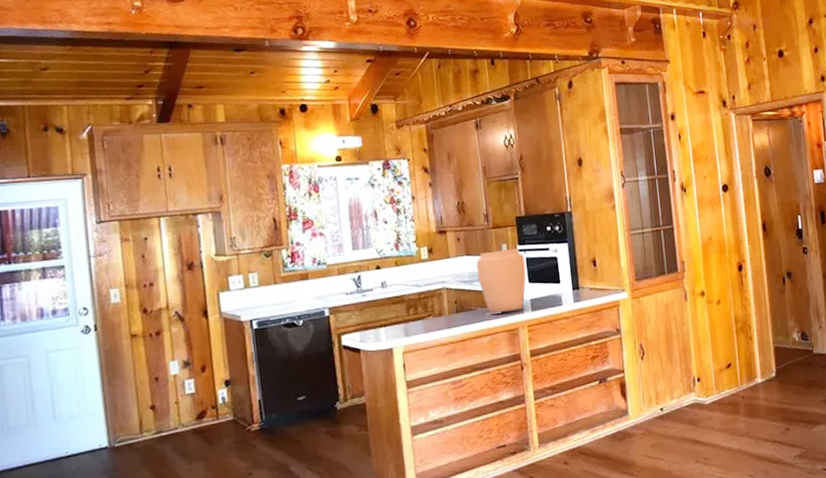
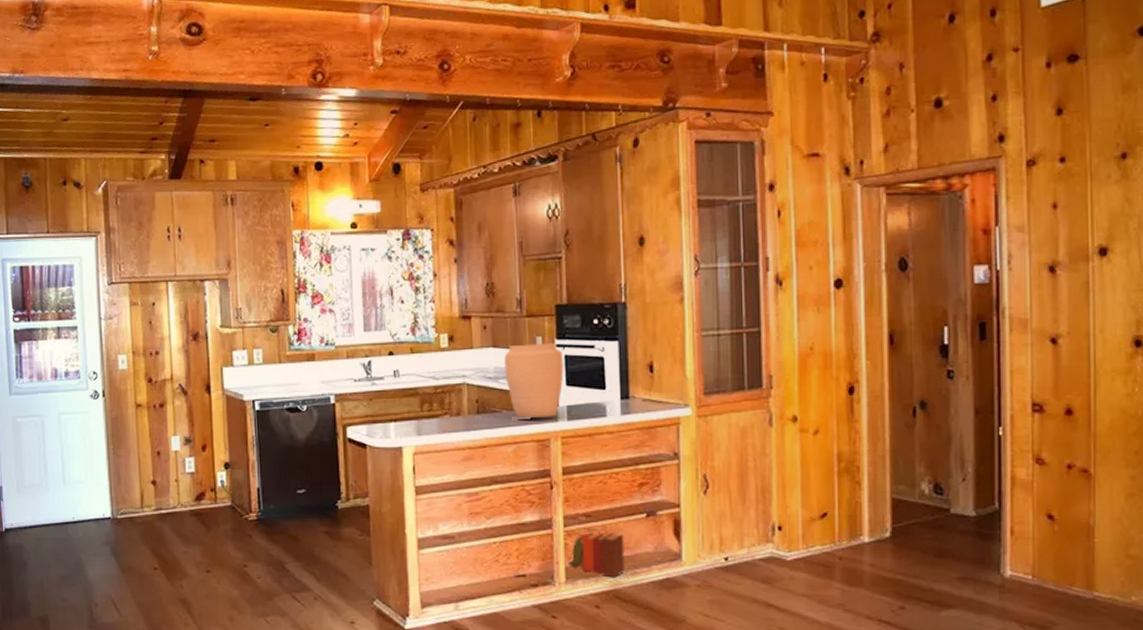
books: none [539,400,586,438] -> present [568,532,625,578]

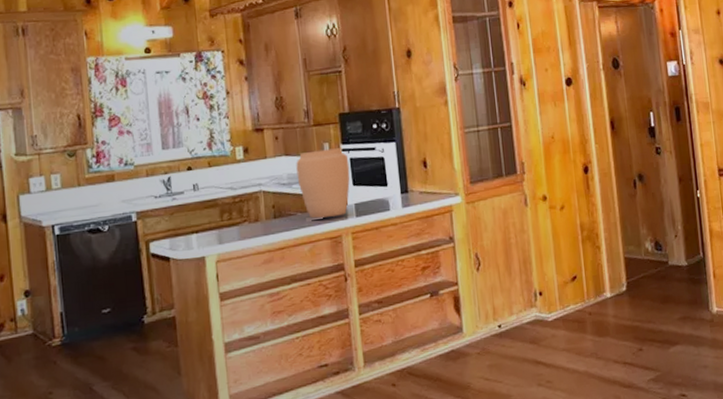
books: present [568,532,625,578] -> none [365,315,415,357]

